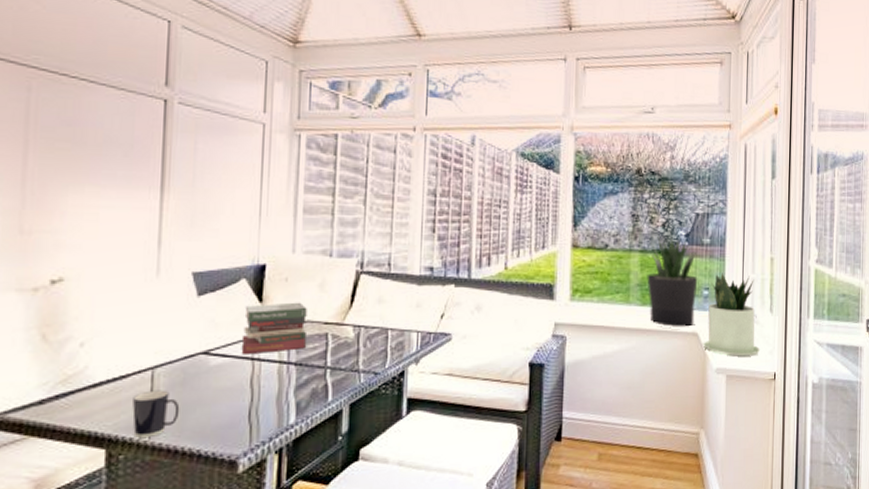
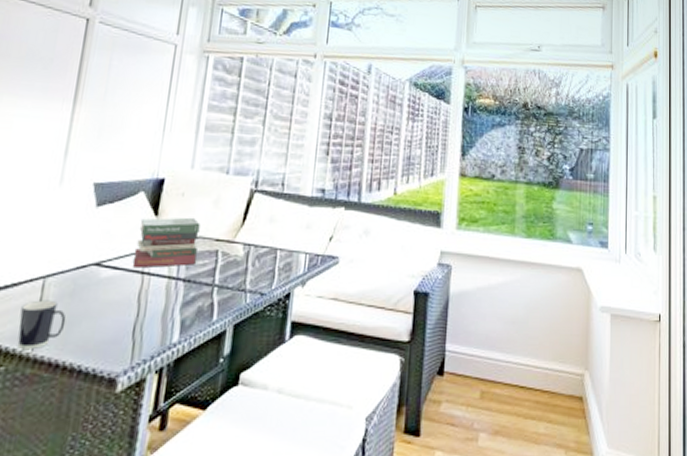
planter: present [647,234,698,327] -> none [532,167,582,262]
planter: present [704,273,760,357] -> none [588,208,644,296]

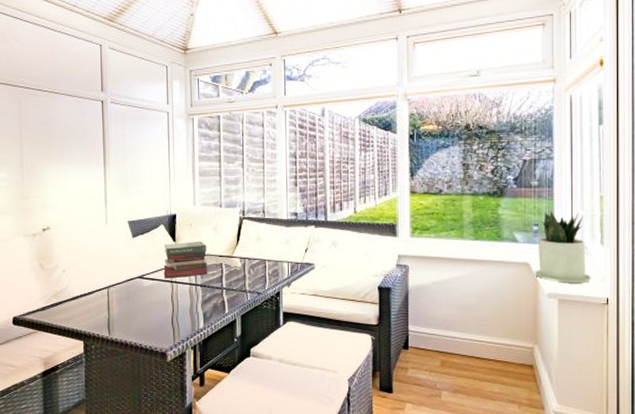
mug: present [17,300,67,349] -> none [96,302,127,334]
planter: none [588,208,644,296] -> present [535,210,591,283]

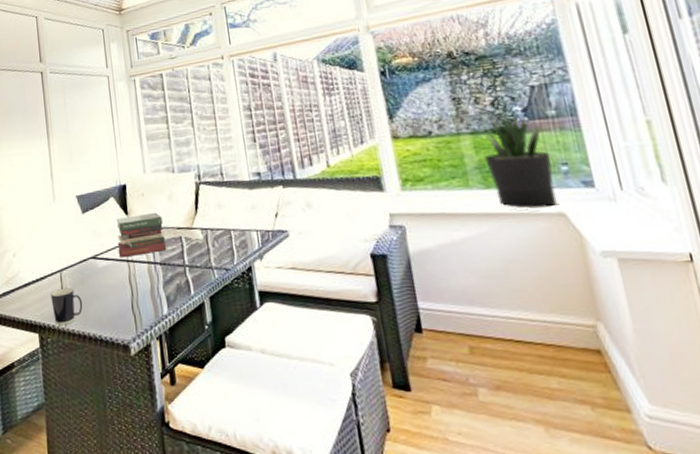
mug: none [96,302,127,334] -> present [50,287,83,325]
planter: none [479,179,527,258] -> present [481,113,558,210]
planter: present [535,210,591,283] -> none [570,144,659,237]

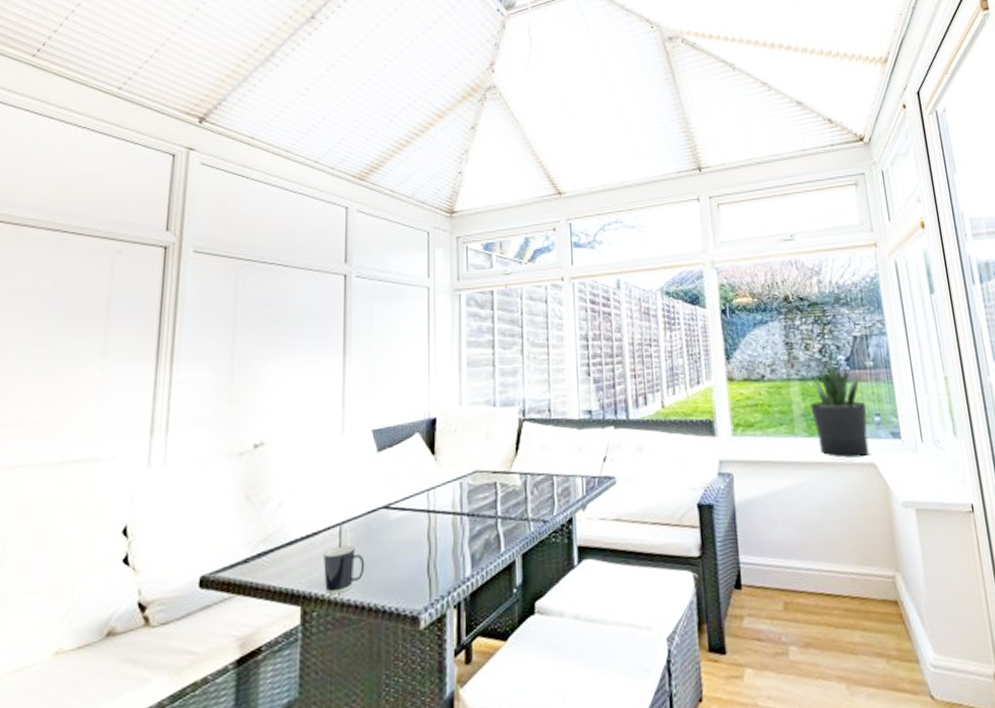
books: present [116,212,166,258] -> none [418,452,476,508]

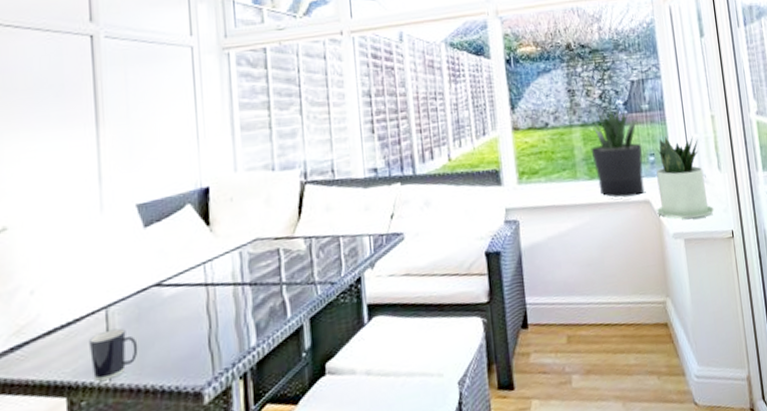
planter: none [882,396,950,488] -> present [656,136,714,220]

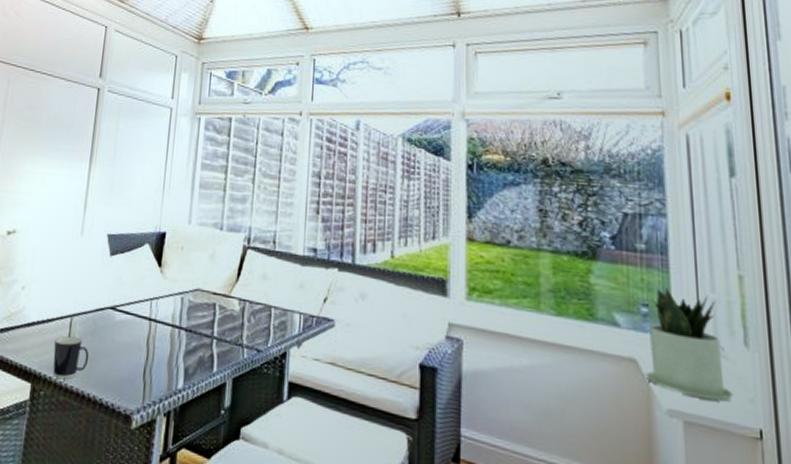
planter: present [590,106,645,199] -> none [562,233,632,350]

